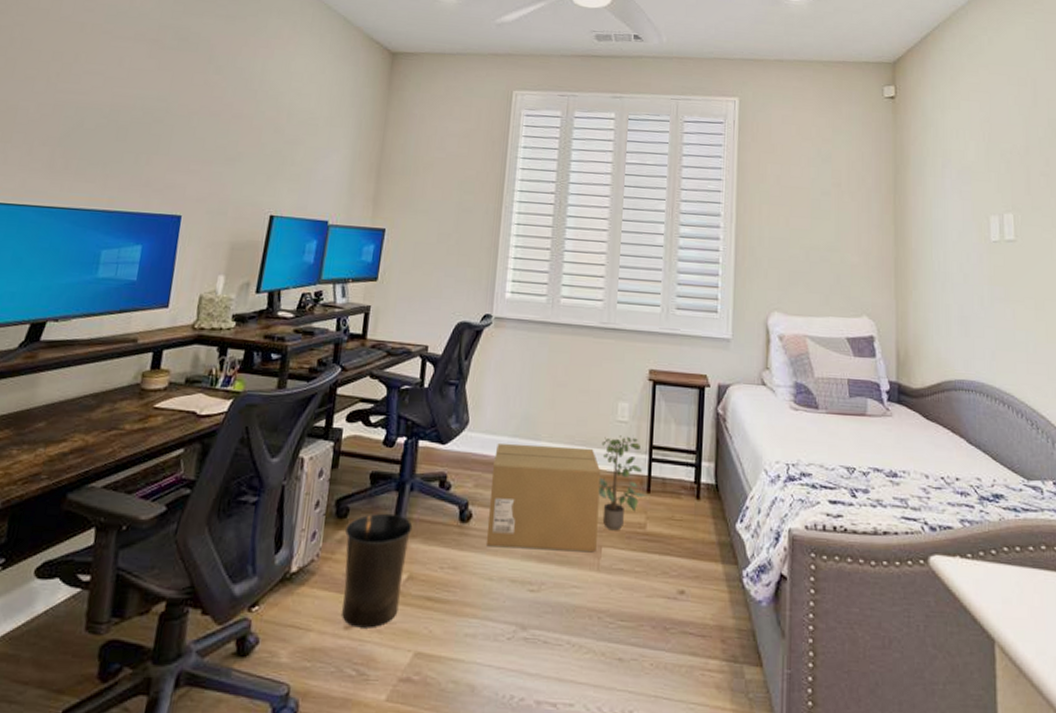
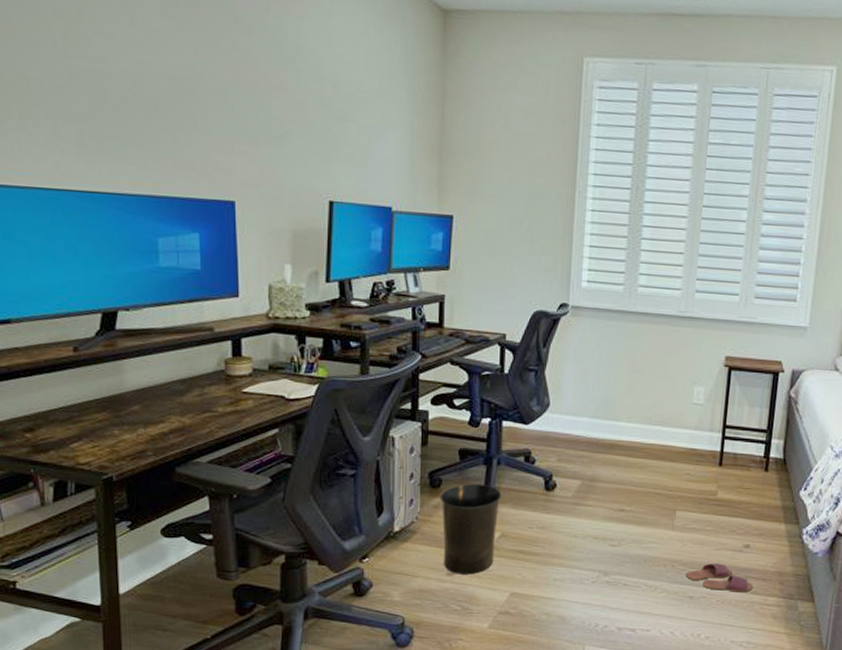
box: present [486,444,601,551] -> none [570,424,677,514]
potted plant: present [598,435,647,531] -> none [673,416,719,498]
slippers: none [614,613,692,654] -> present [686,563,754,593]

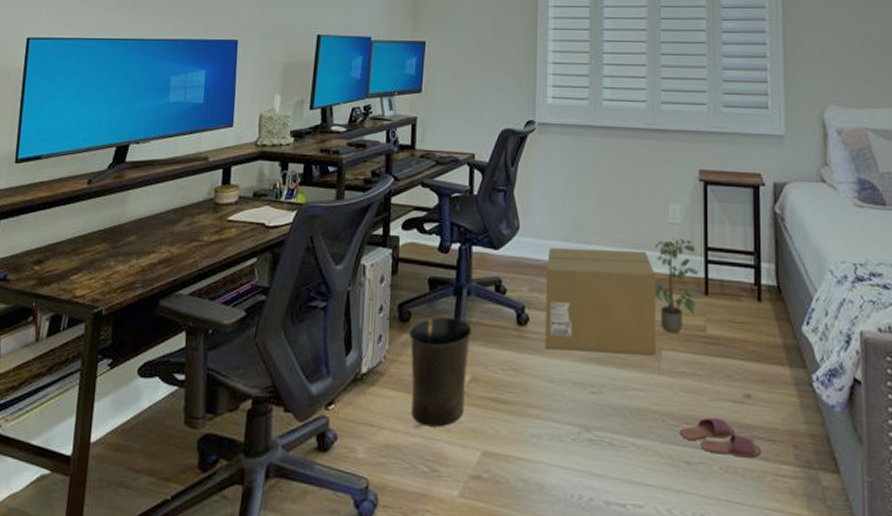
box: none [570,424,677,514] -> present [544,248,656,354]
potted plant: none [673,416,719,498] -> present [654,237,706,334]

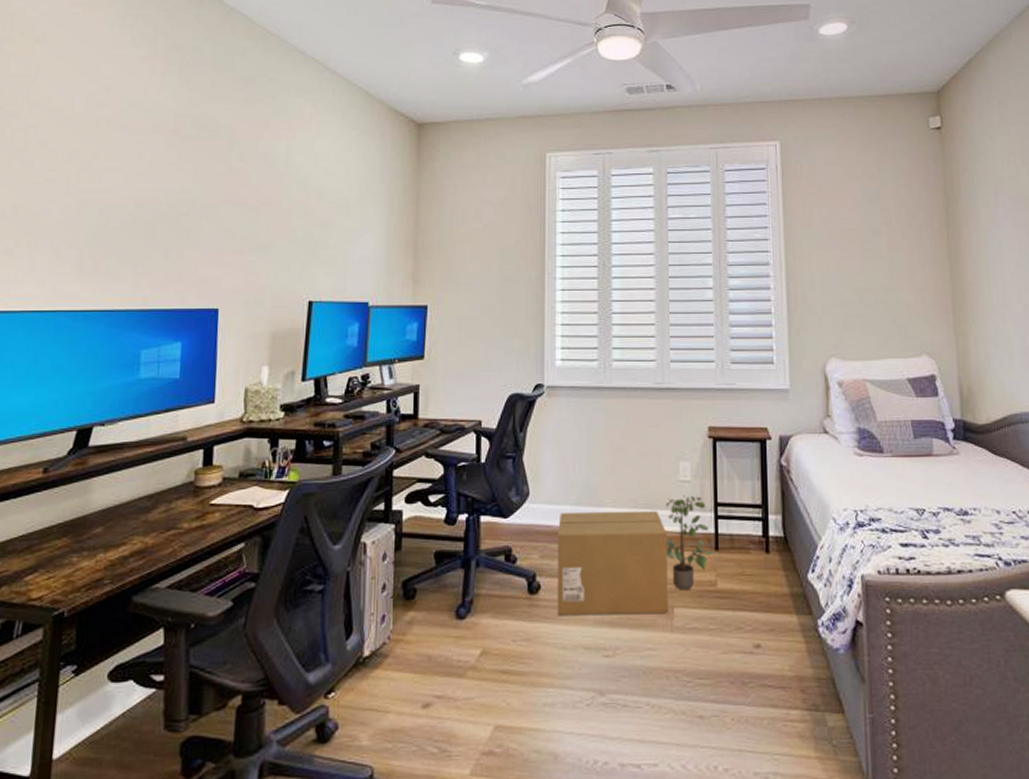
waste bin: present [409,317,472,427] -> none [415,591,482,706]
slippers: present [680,417,762,458] -> none [693,670,772,707]

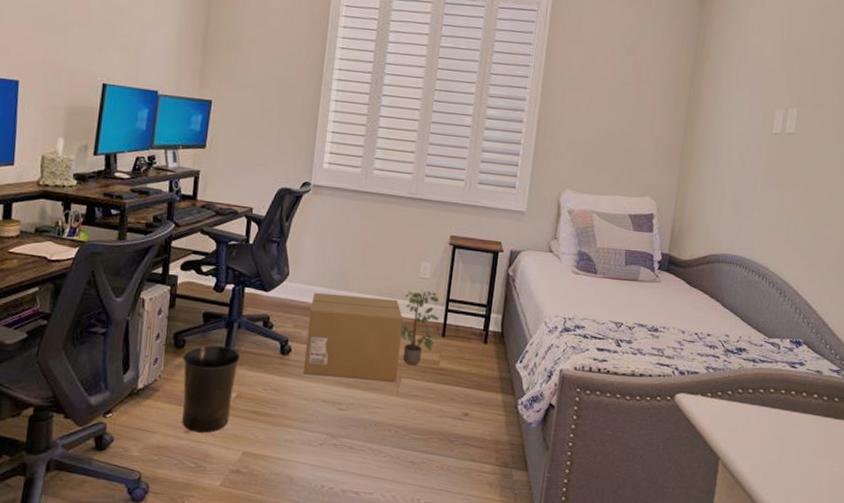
waste bin: none [415,591,482,706] -> present [182,345,240,433]

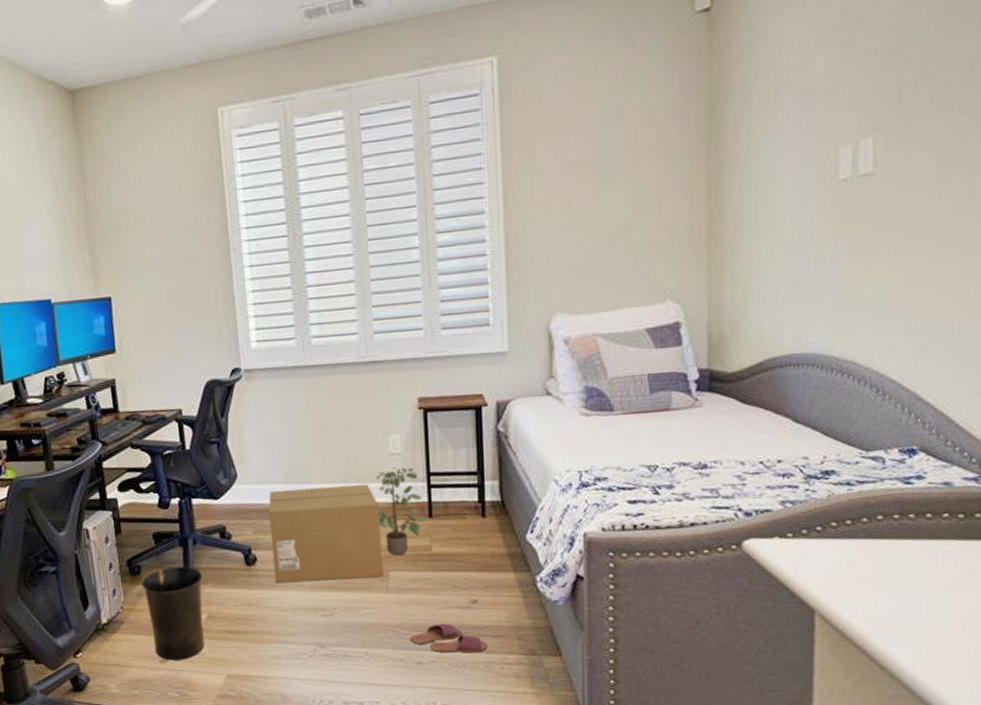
slippers: none [408,429,471,460] -> present [410,623,488,653]

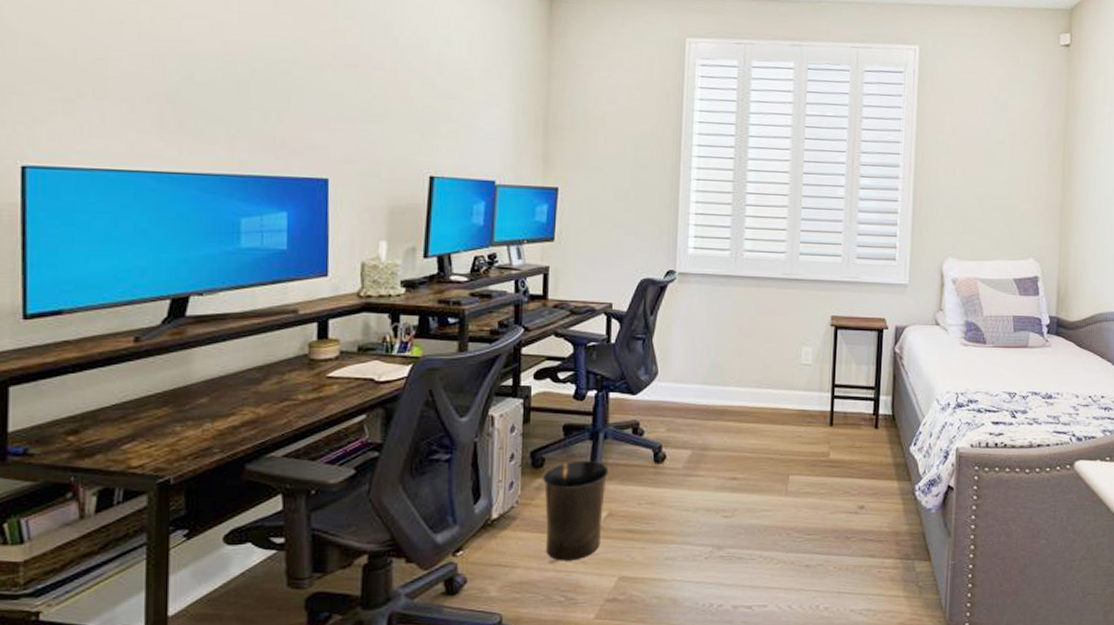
box: present [268,483,383,584] -> none [681,390,787,483]
potted plant: present [375,467,430,556] -> none [785,377,830,461]
slippers: present [410,623,488,653] -> none [802,527,870,557]

